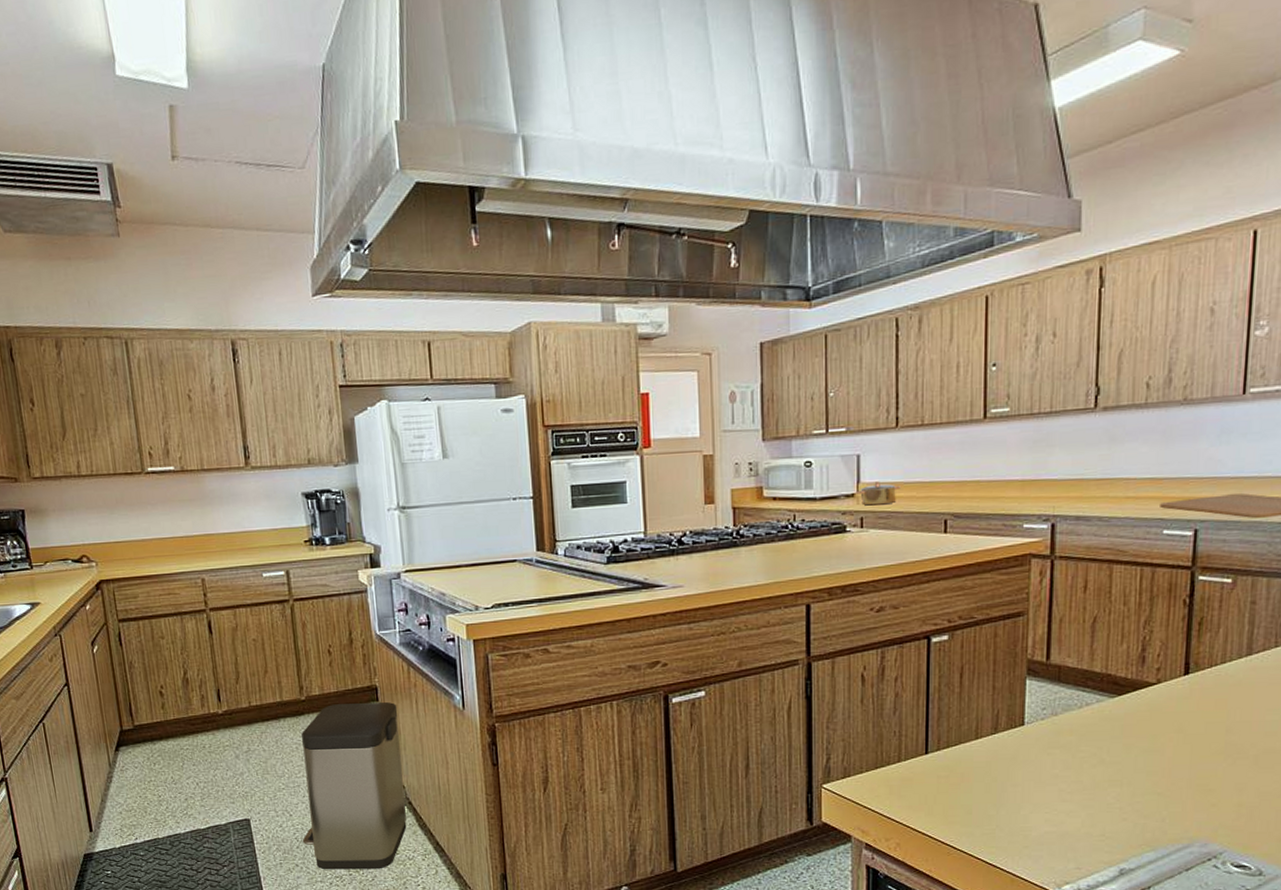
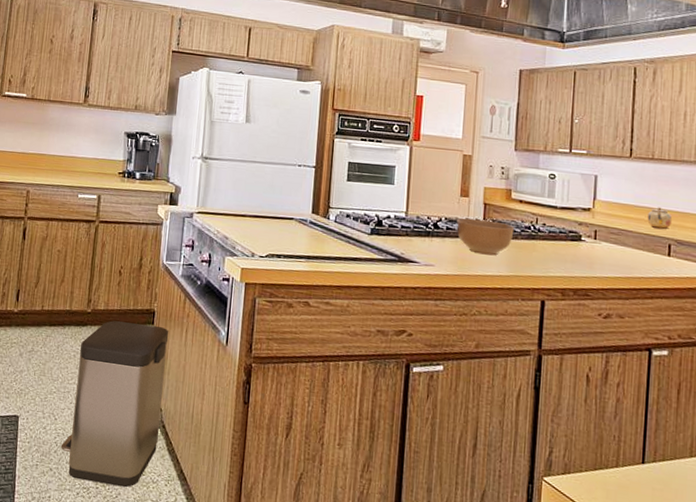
bowl: none [704,525,770,565] -> present [456,218,515,256]
cooking pot: present [855,481,901,506] -> none [591,201,631,223]
teapot: none [919,479,948,504] -> present [647,207,673,229]

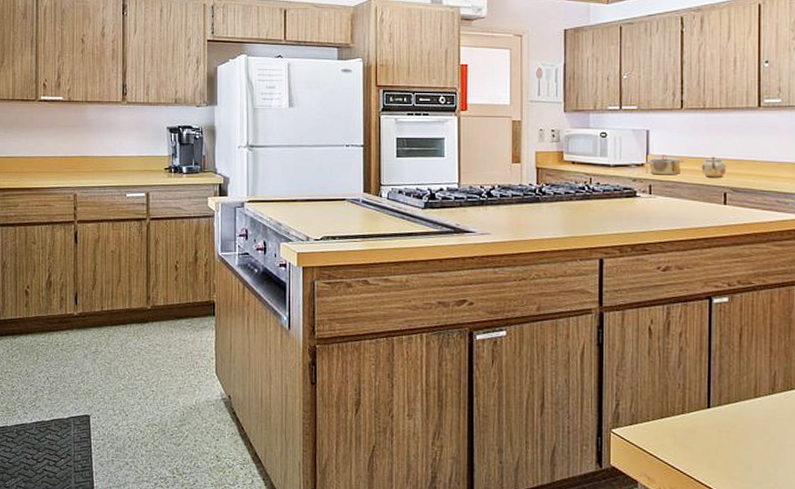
pedal bin: present [60,320,169,487] -> none [134,315,231,474]
bowl: present [456,218,515,256] -> none [510,184,568,219]
cooking pot: none [591,201,631,223] -> present [645,154,685,175]

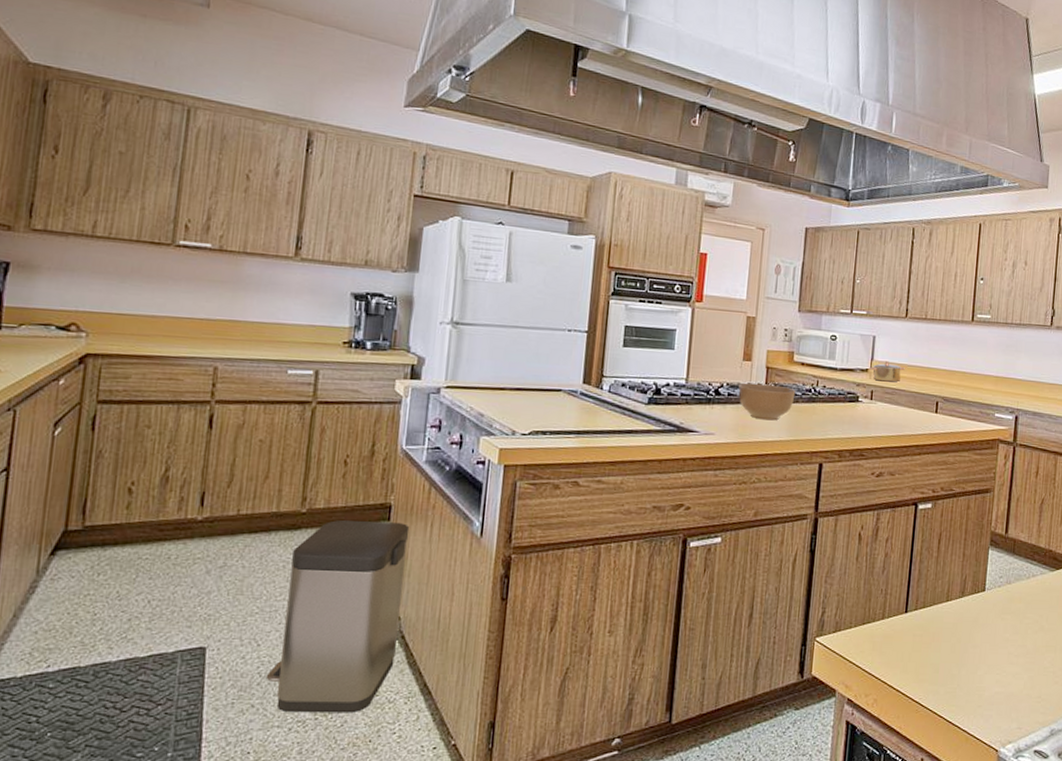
pedal bin: none [134,315,231,474] -> present [265,520,410,713]
bowl: none [510,184,568,219] -> present [738,382,796,421]
teapot: present [702,156,727,178] -> none [919,366,941,387]

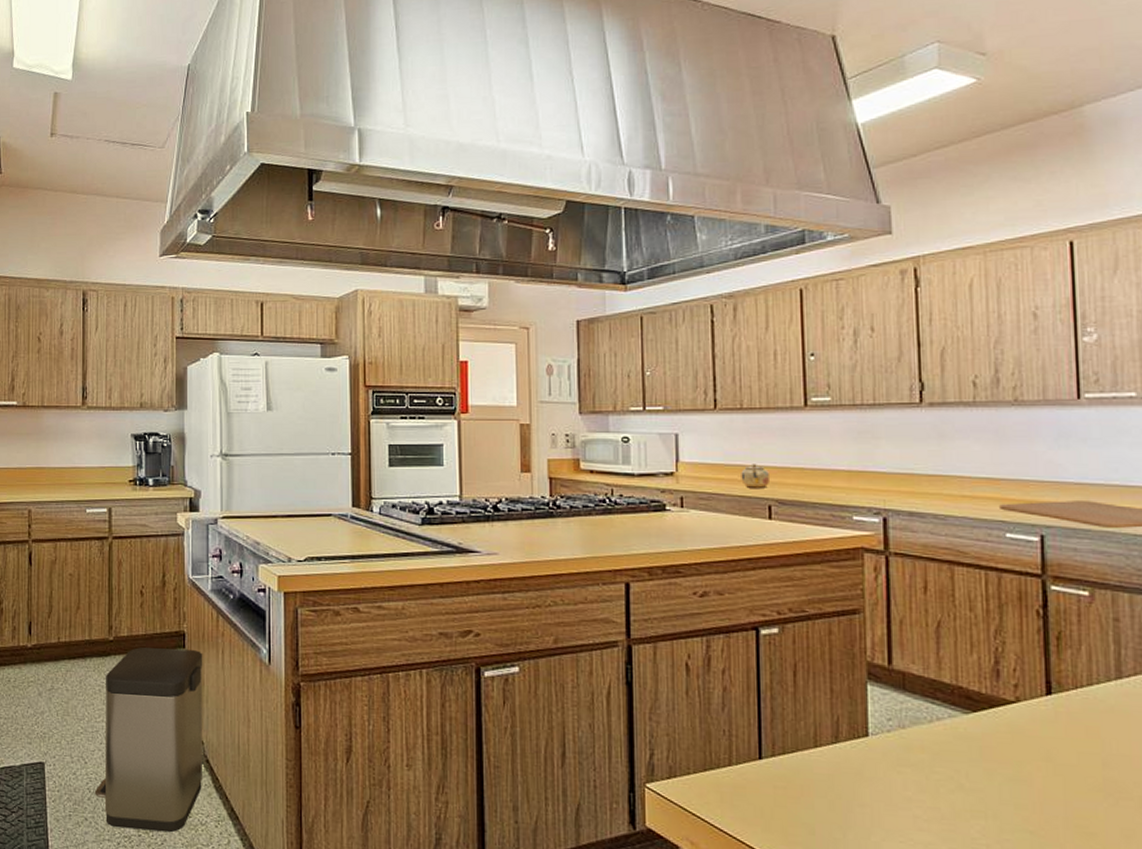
bowl: present [738,382,796,421] -> none [520,496,587,537]
cooking pot: present [869,361,905,382] -> none [674,462,721,486]
teapot: none [919,366,941,387] -> present [741,464,771,488]

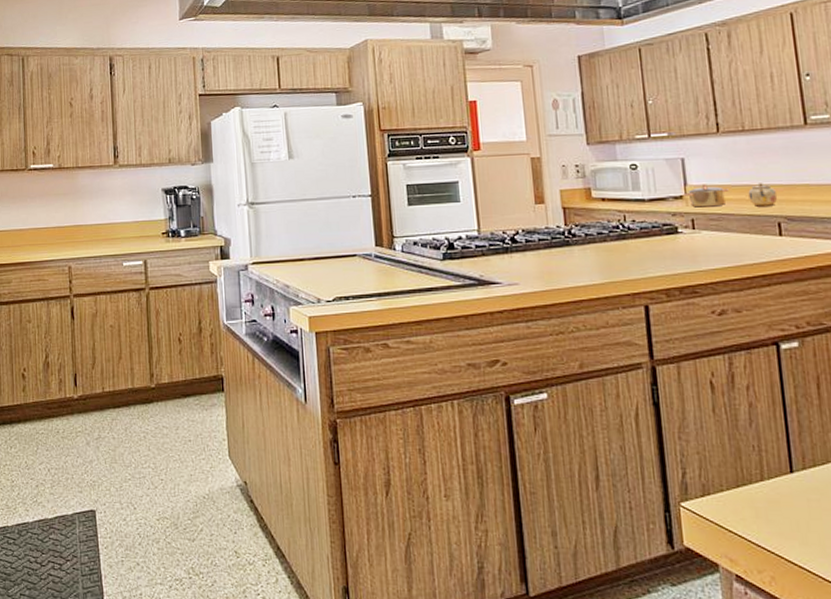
pedal bin: present [94,647,203,832] -> none [144,393,248,574]
cooking pot: none [674,462,721,486] -> present [683,184,729,208]

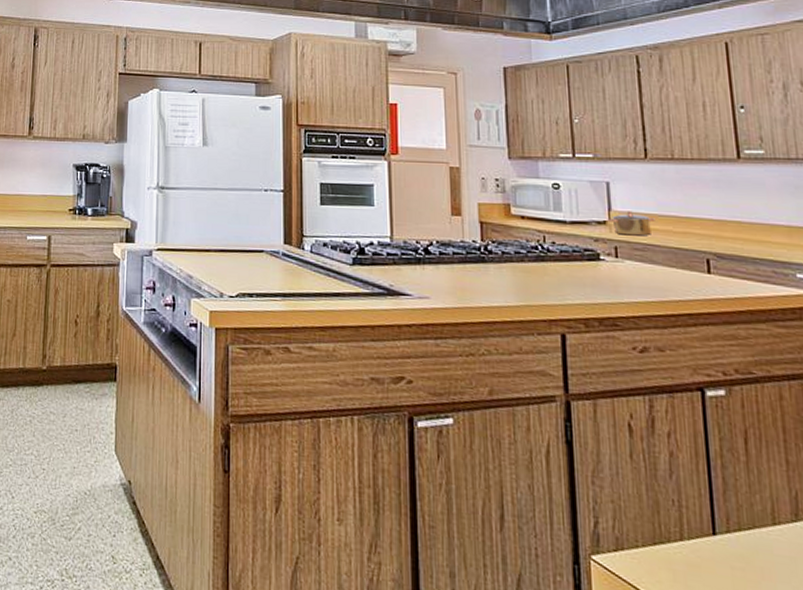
teapot: present [748,183,778,207] -> none [676,215,708,241]

